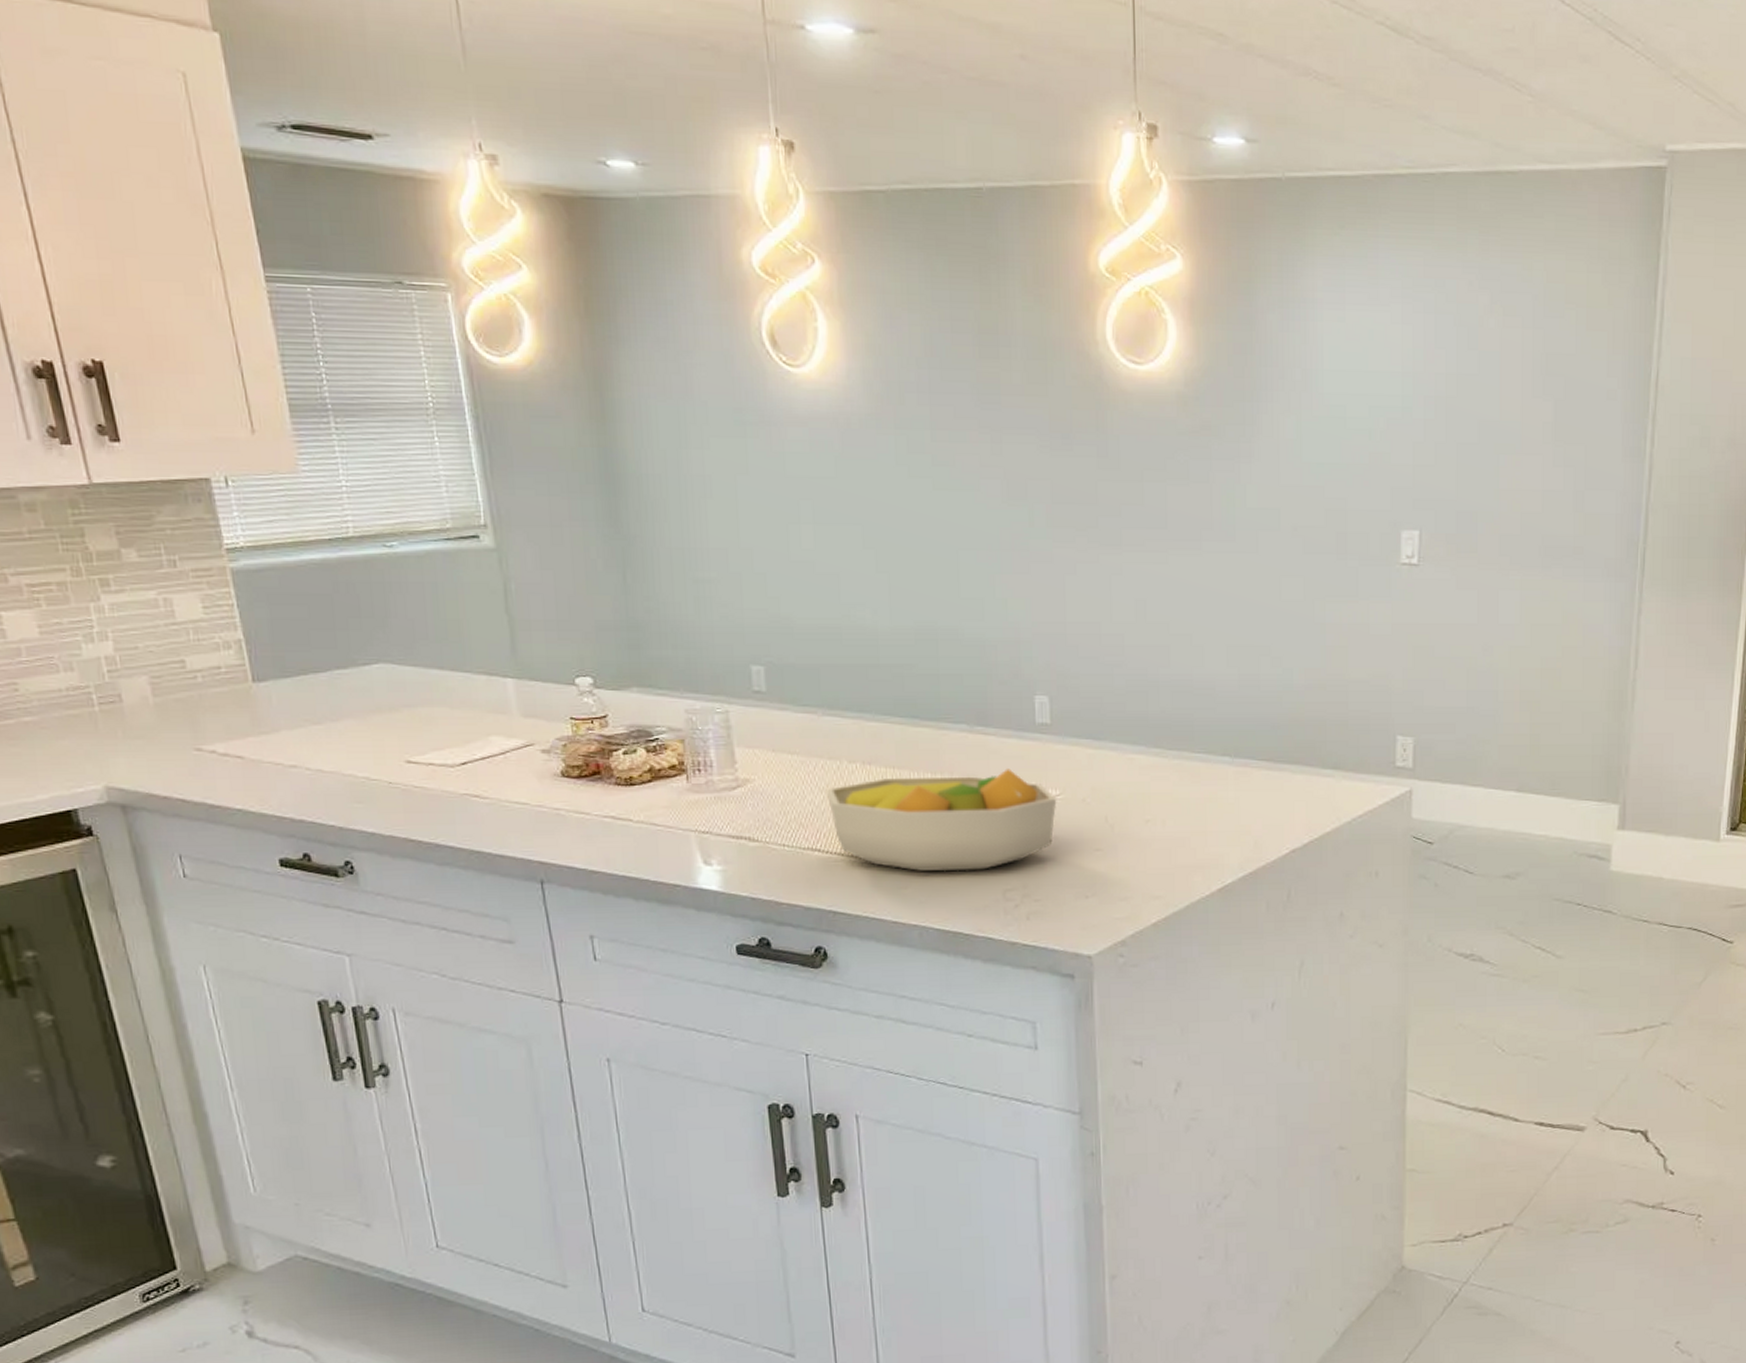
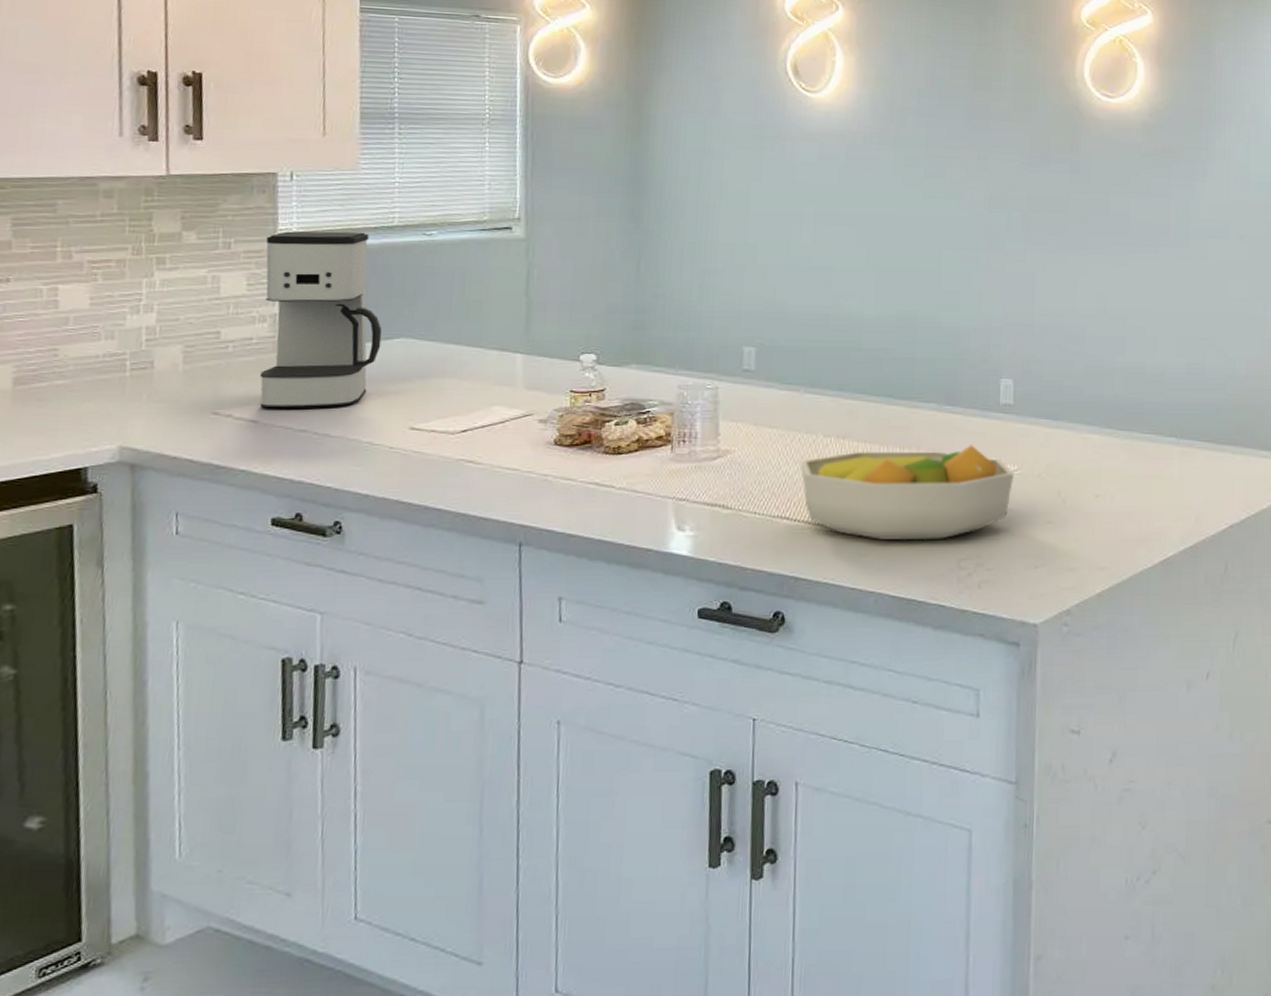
coffee maker: none [213,544,360,744] -> present [259,231,383,409]

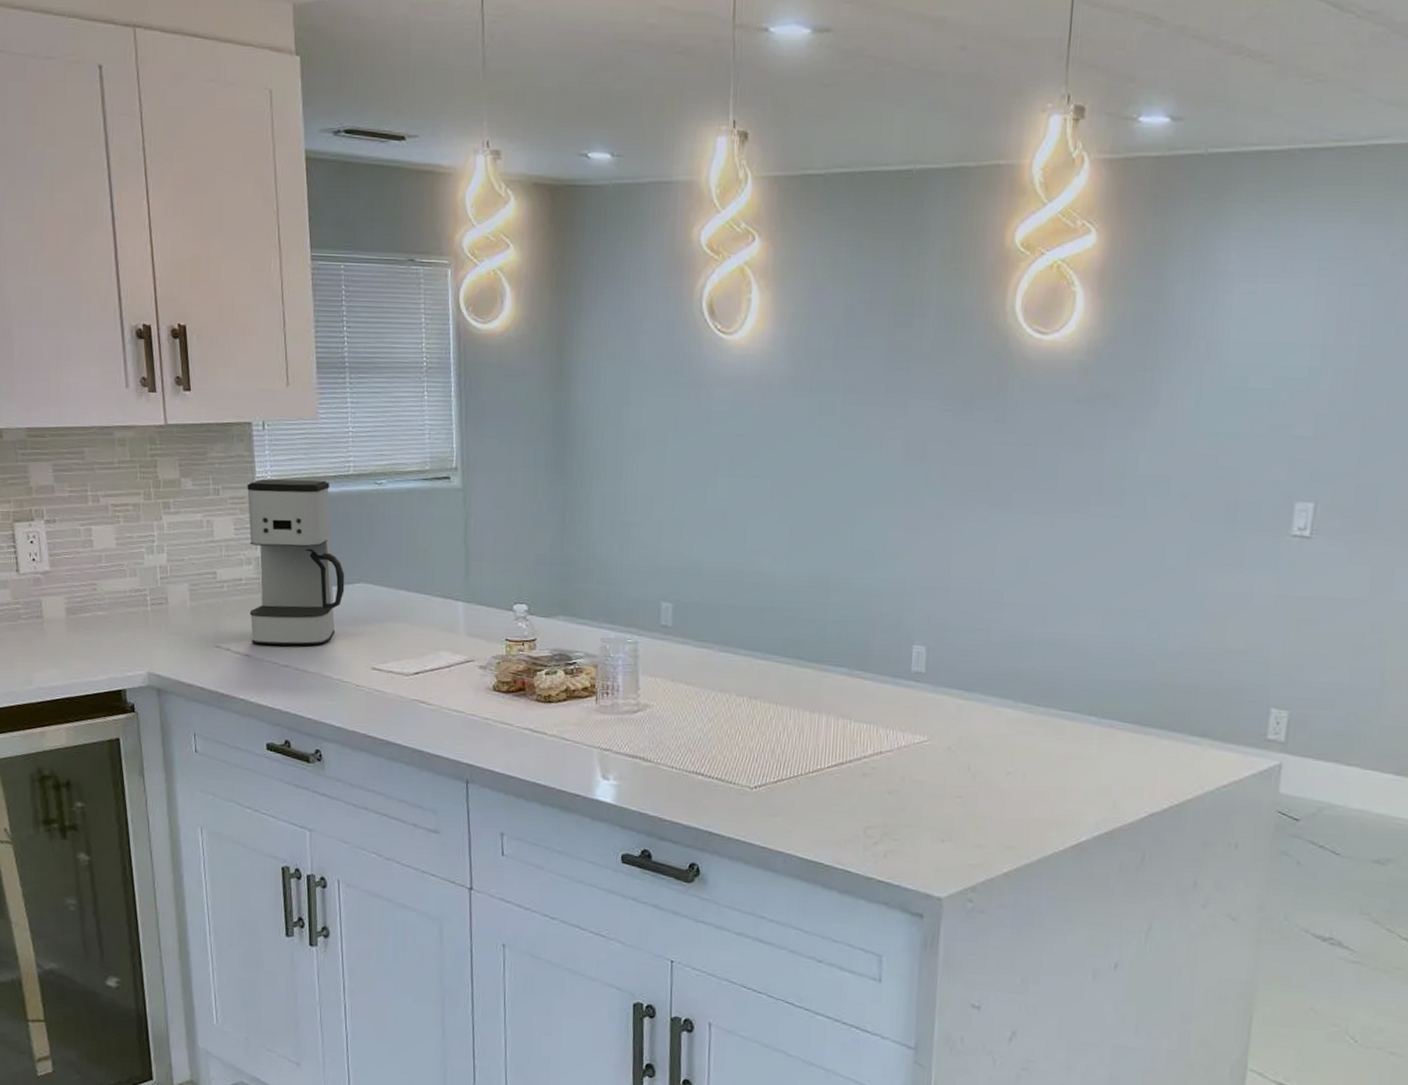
fruit bowl: present [800,445,1015,541] -> none [714,712,924,806]

